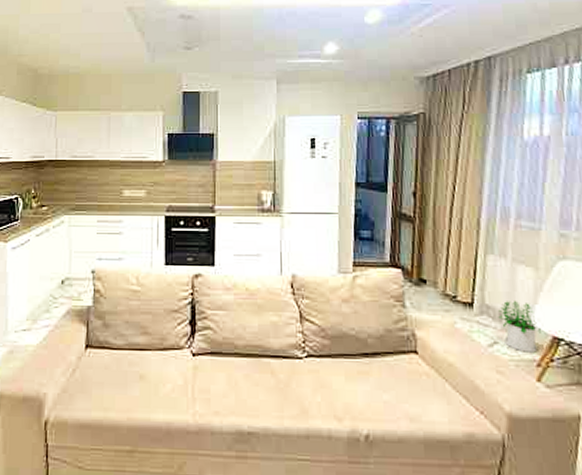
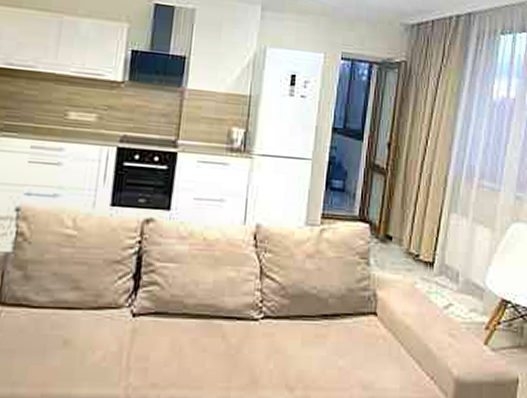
potted plant: present [498,301,541,353] -> none [455,262,492,315]

